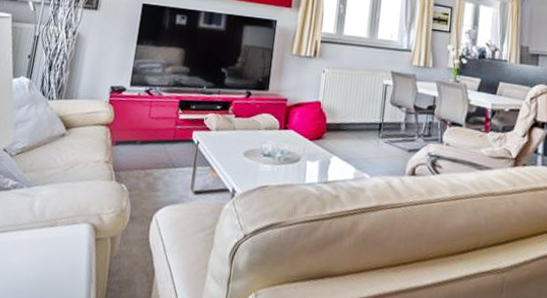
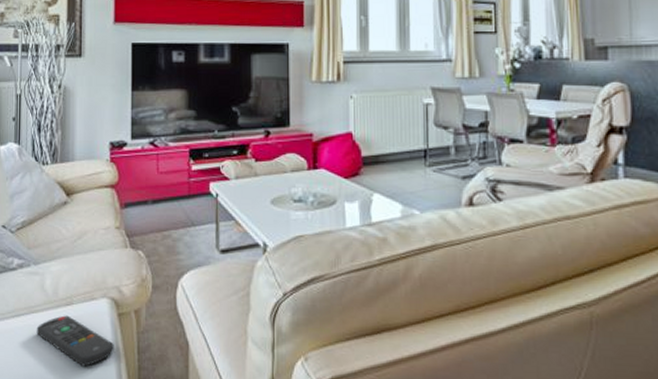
remote control: none [19,235,88,284] -> present [36,315,114,367]

